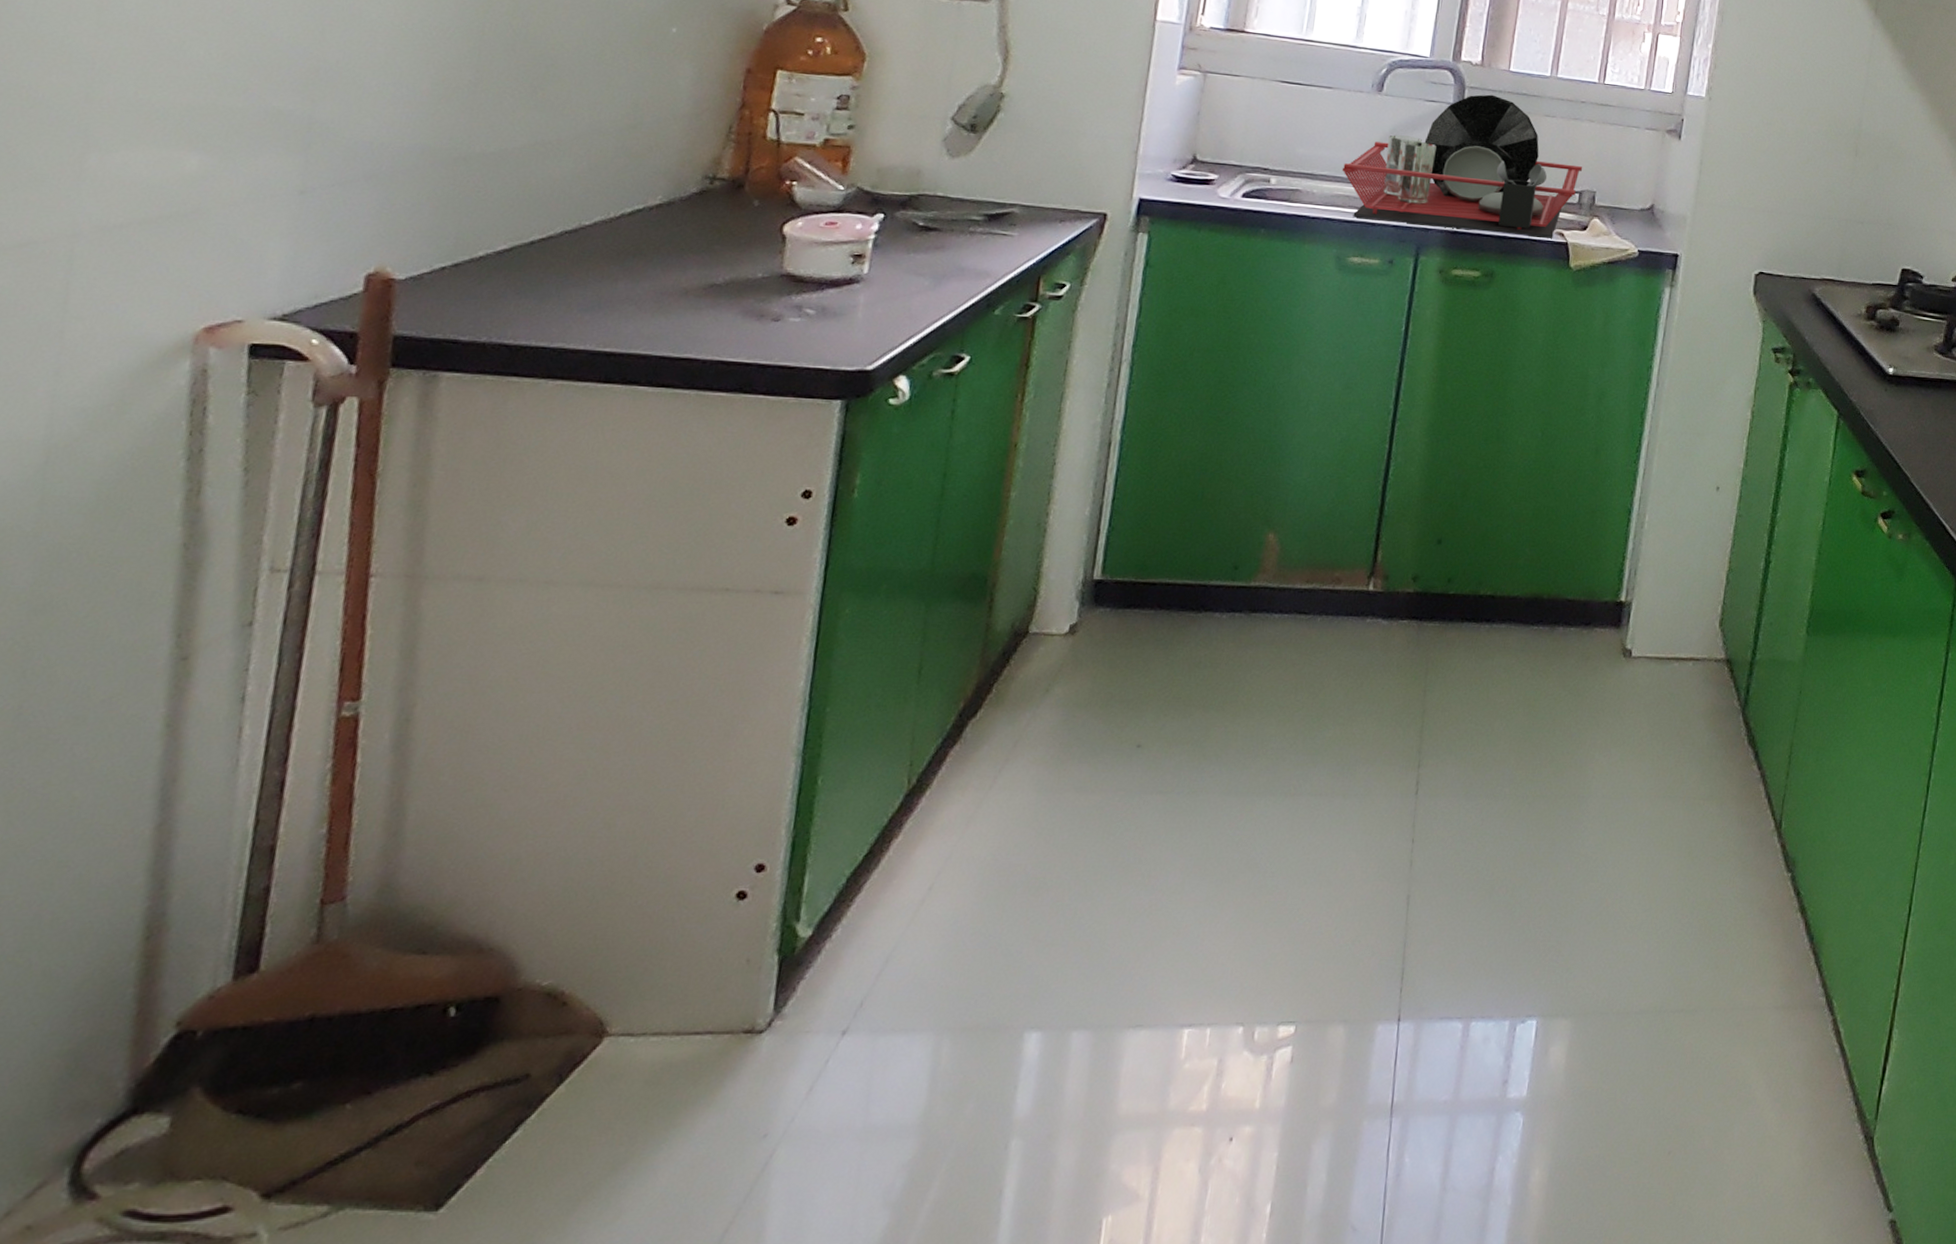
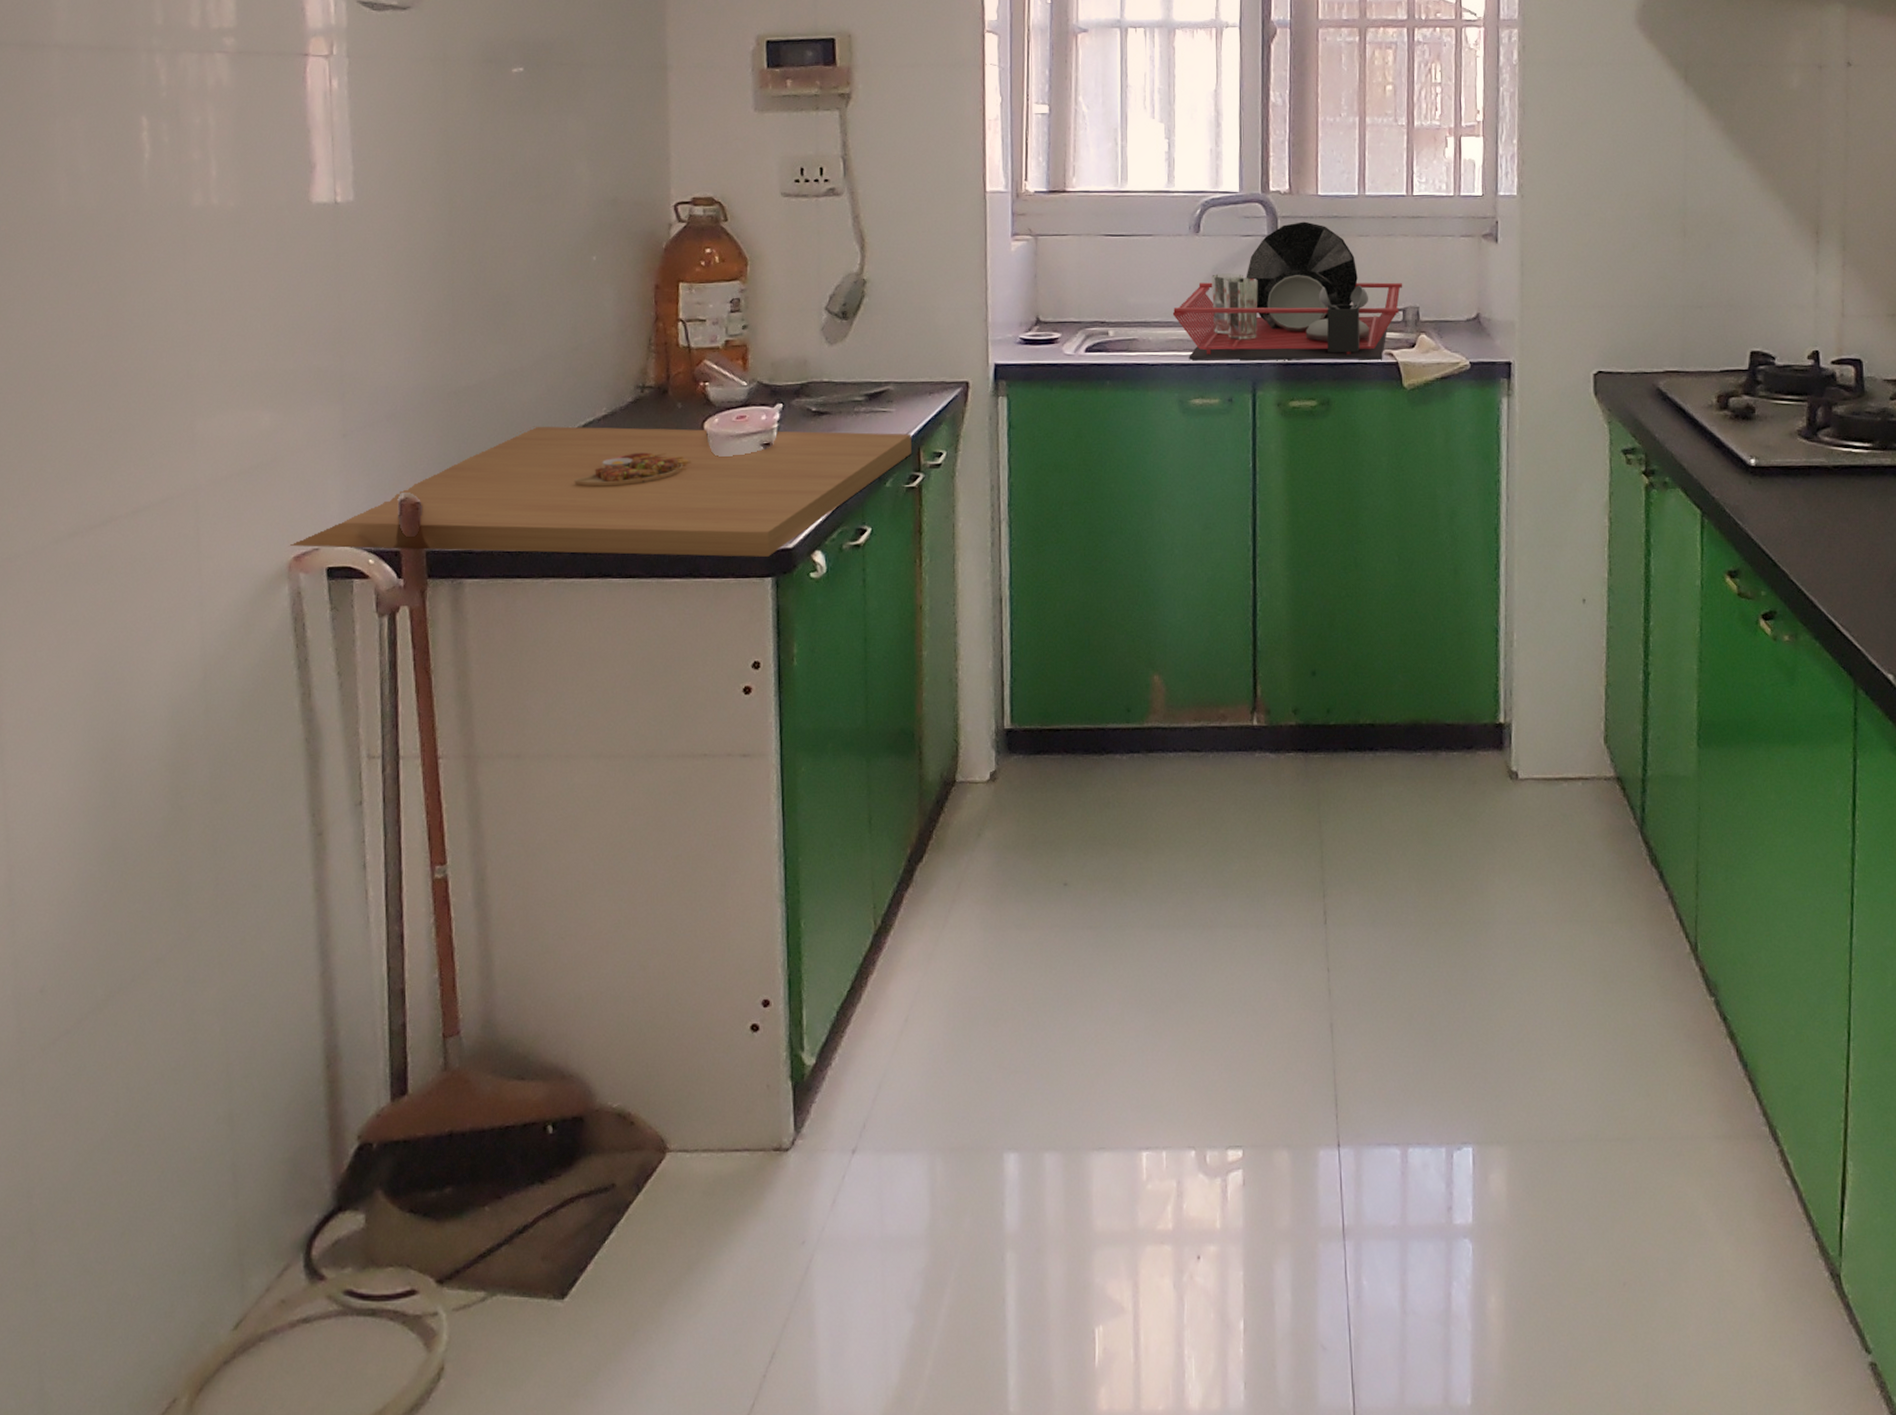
platter: none [199,207,1033,377] -> present [289,426,911,557]

